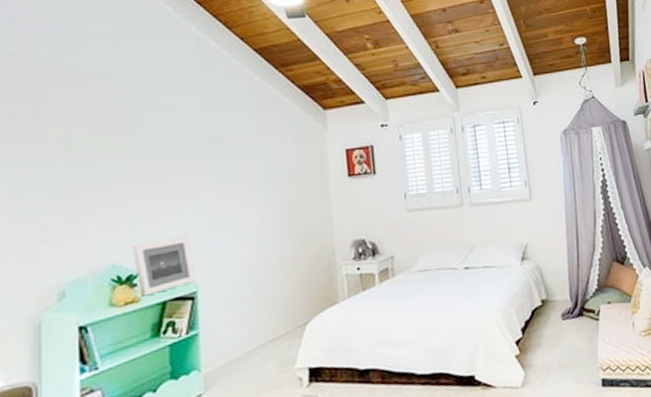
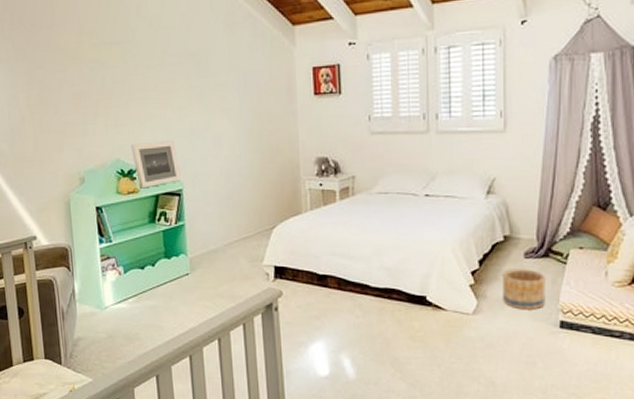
basket: none [543,330,586,374] -> present [501,269,545,310]

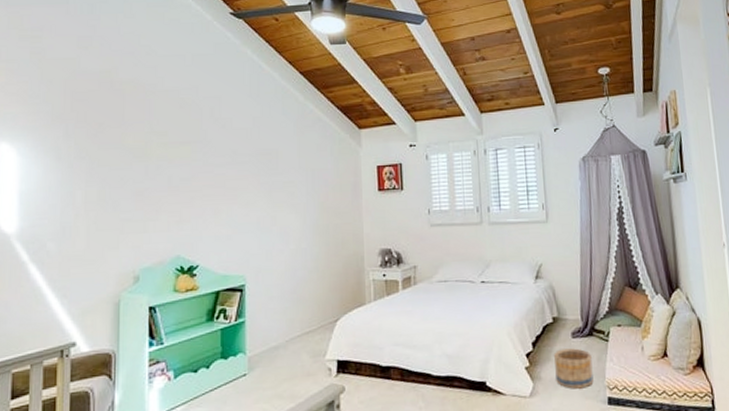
picture frame: present [131,140,181,189] -> none [194,236,244,286]

